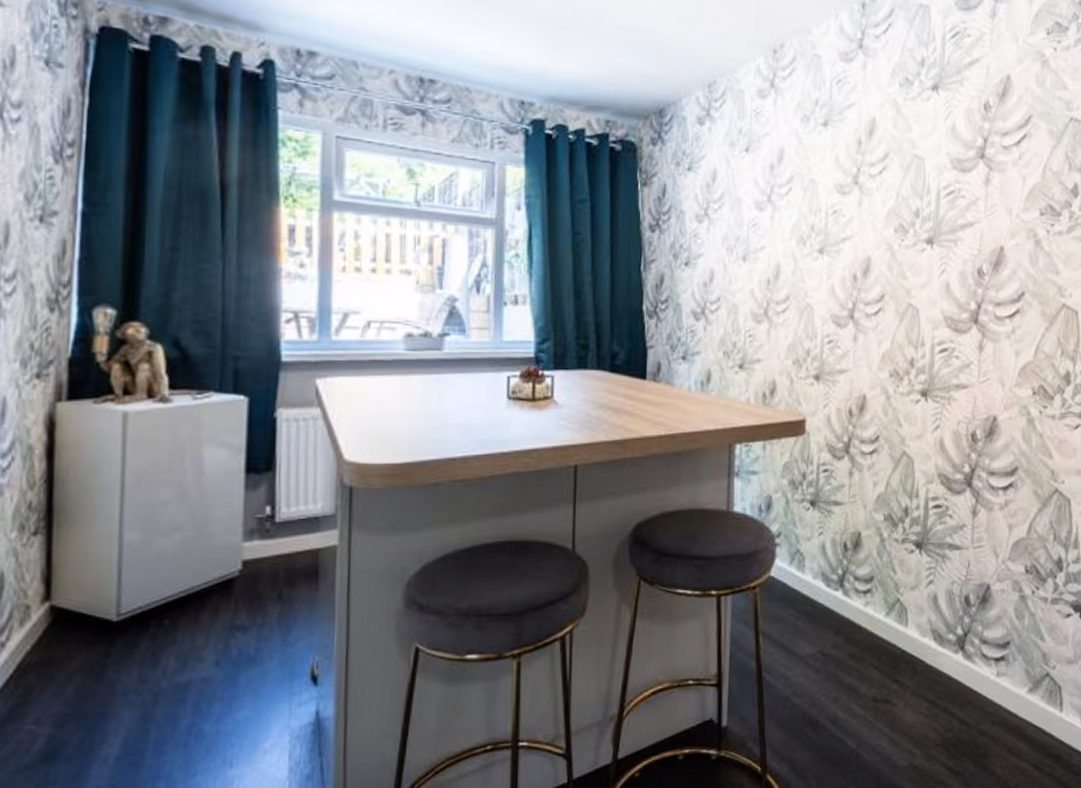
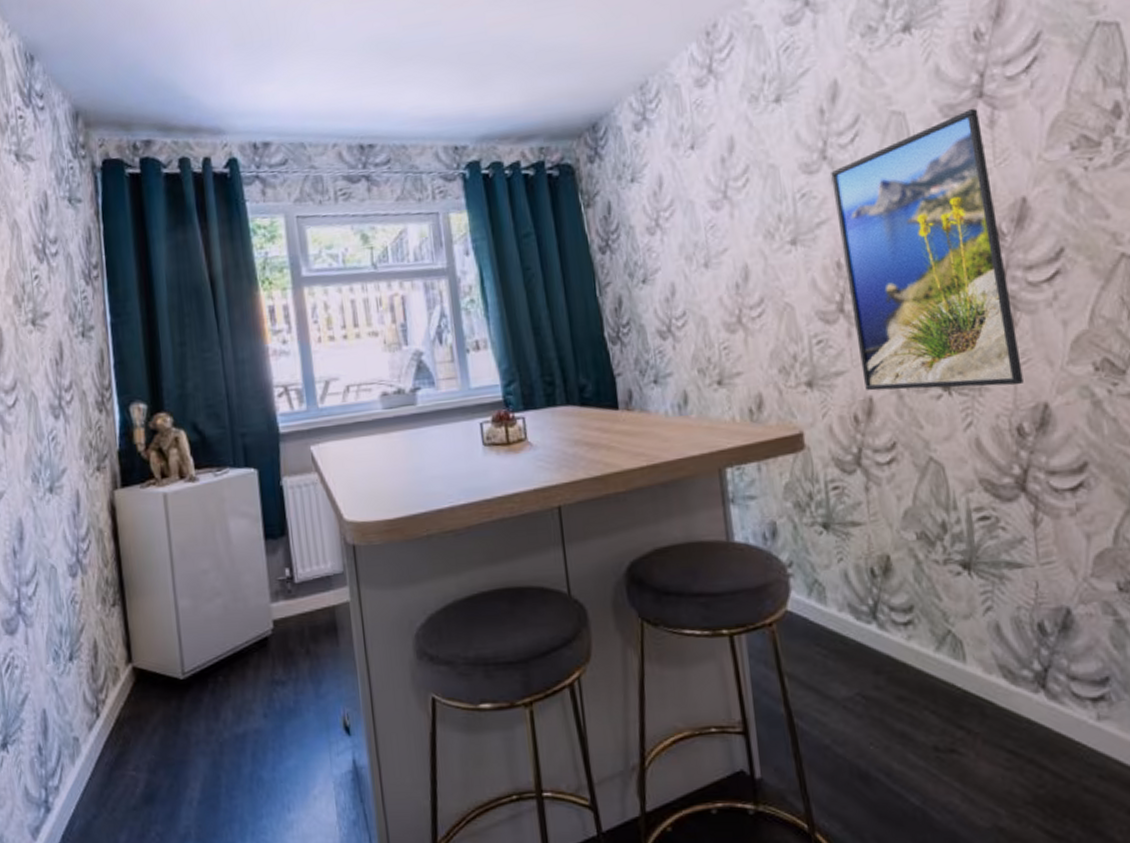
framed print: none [859,166,982,399] -> present [831,109,1024,391]

